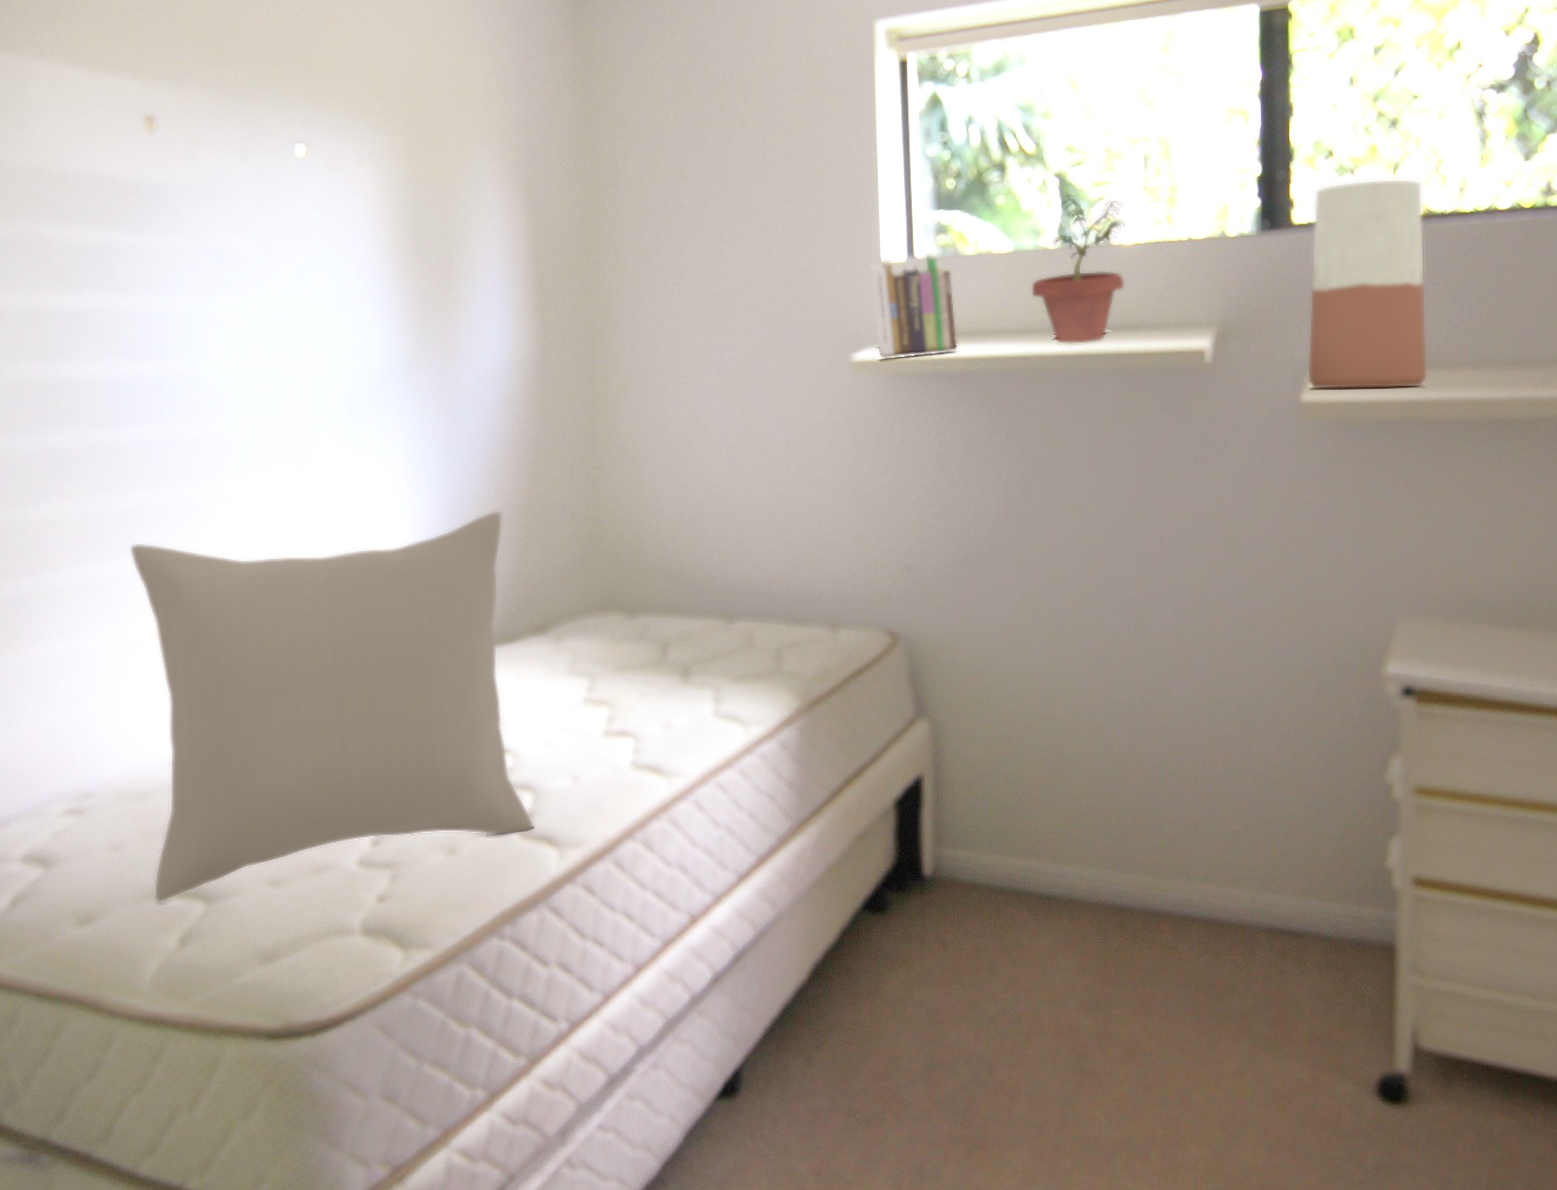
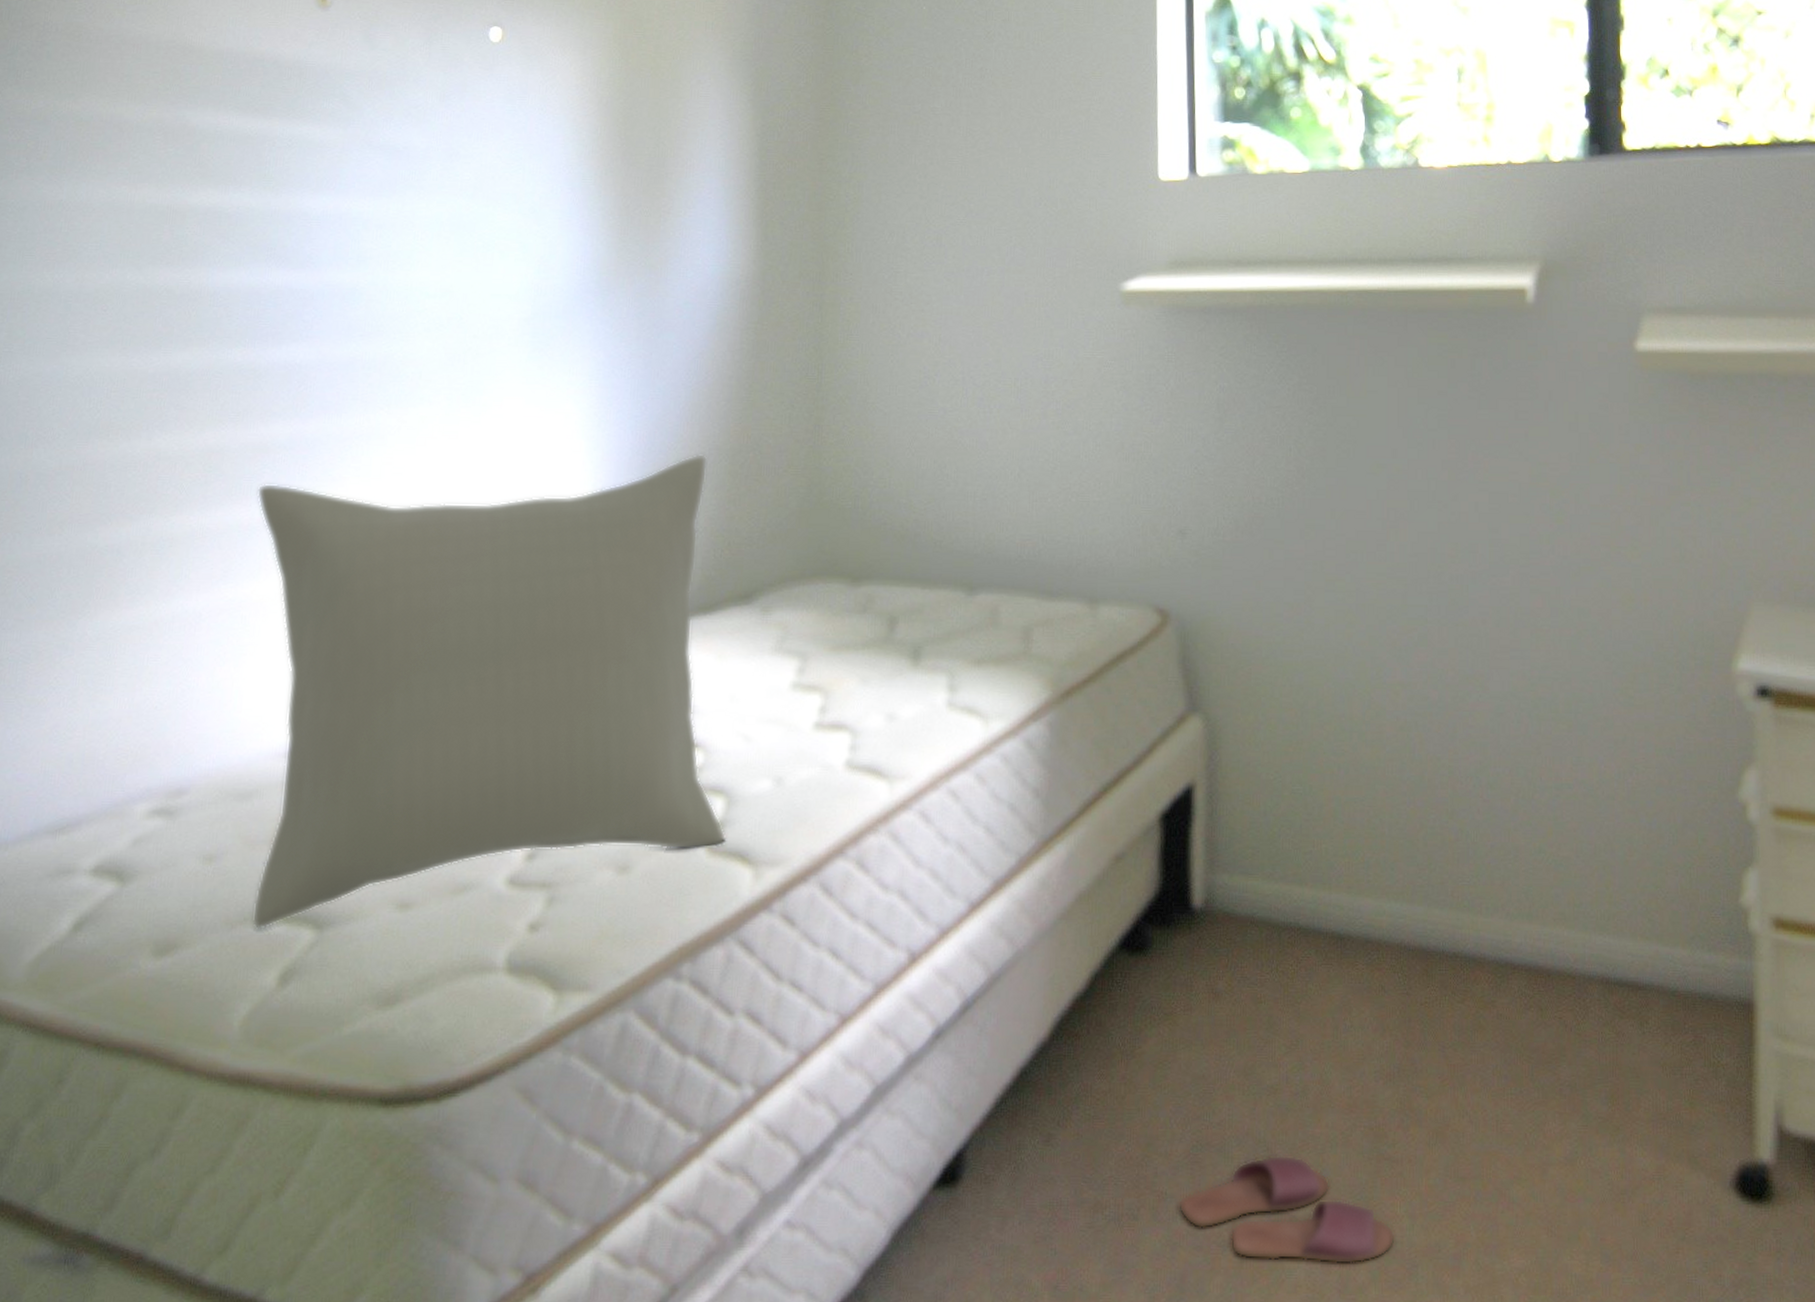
books: present [869,252,959,360] -> none [1145,169,1246,291]
slippers: none [917,1071,1095,1155] -> present [1178,1155,1395,1265]
potted plant: present [1030,193,1125,345] -> none [1328,108,1436,279]
vase: present [1307,178,1428,391] -> none [1642,101,1780,339]

